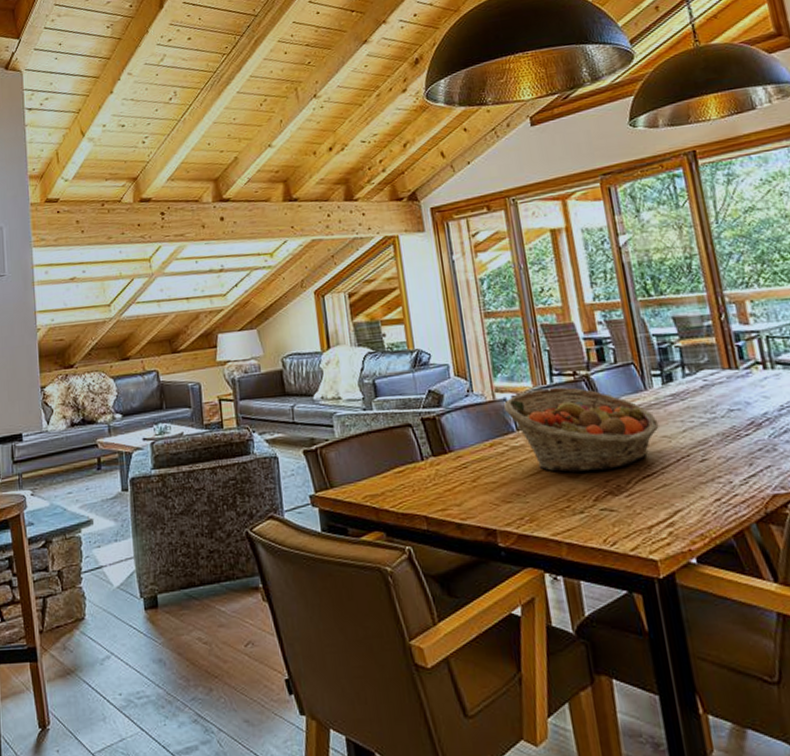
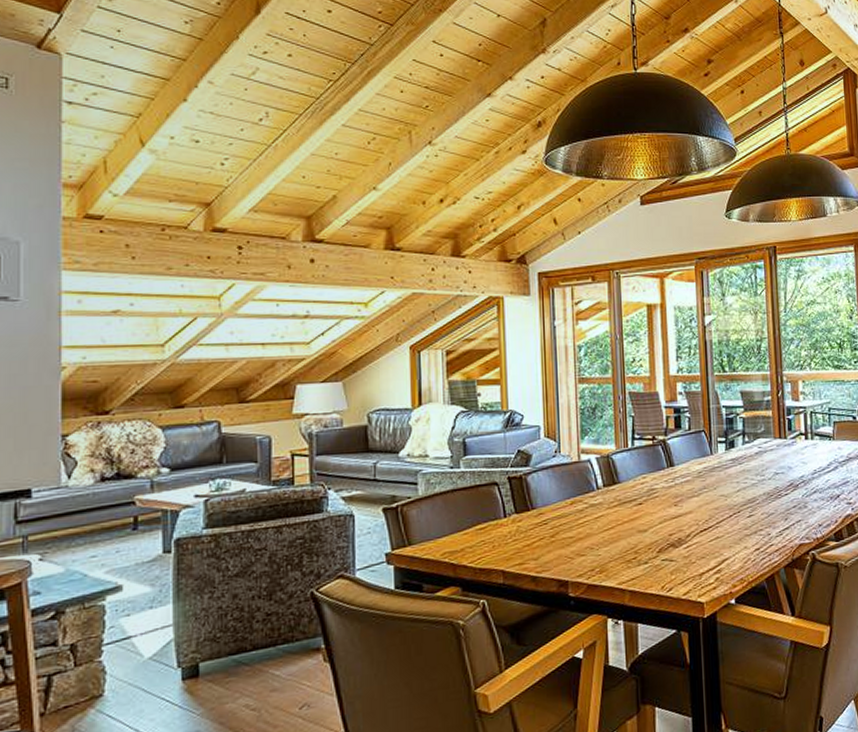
fruit basket: present [504,386,659,473] -> none [588,450,719,528]

